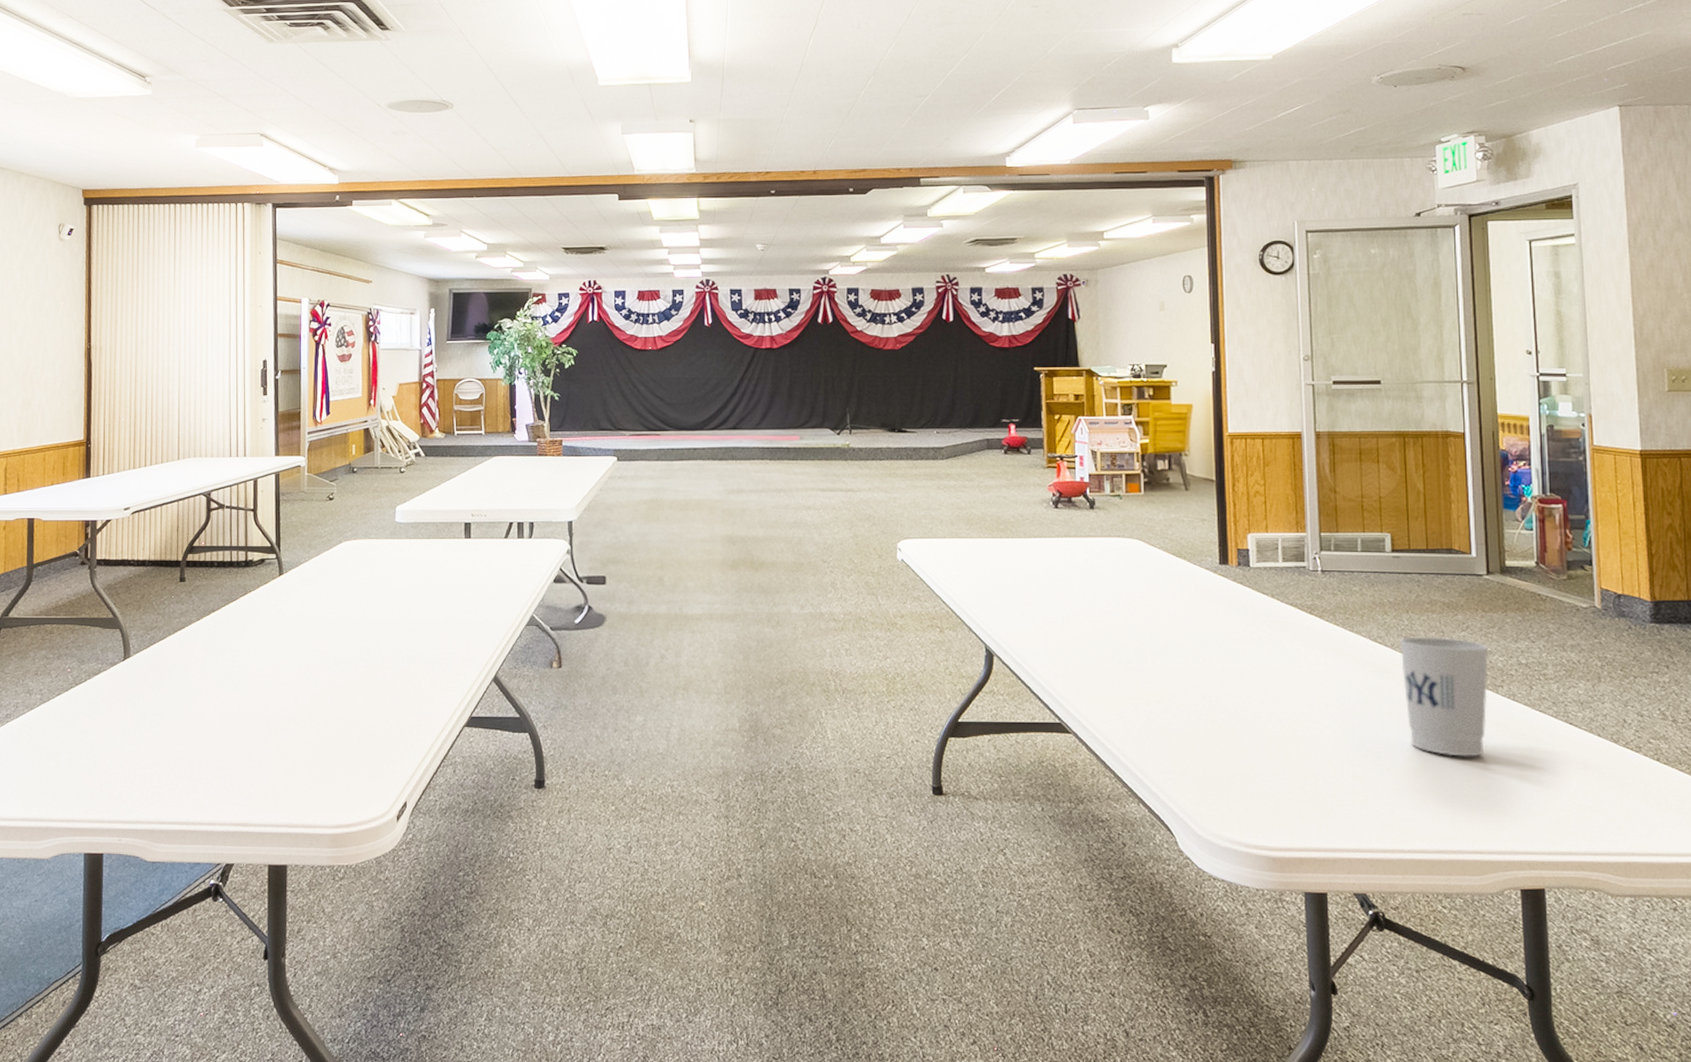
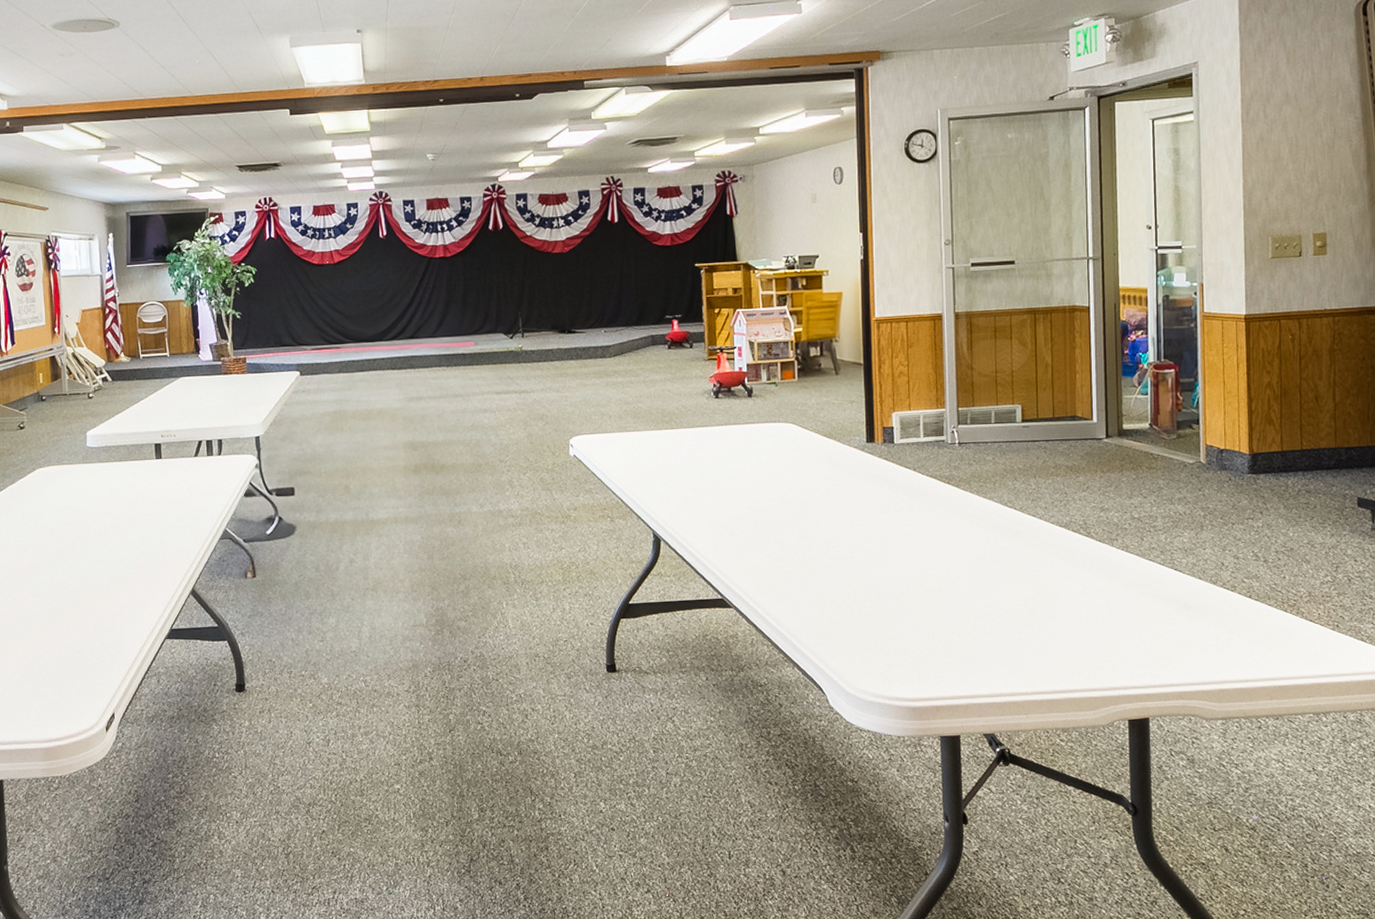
cup: present [1399,637,1489,757] -> none [1027,498,1106,606]

